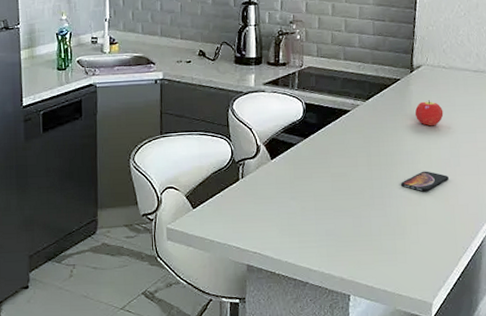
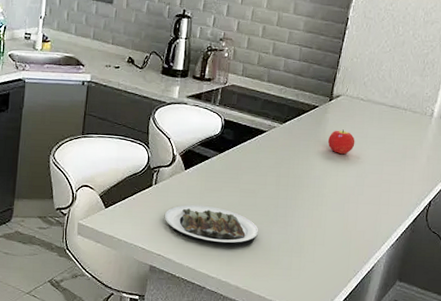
plate: none [255,194,357,237] -> present [164,204,259,248]
smartphone: present [401,171,449,192] -> none [305,196,351,216]

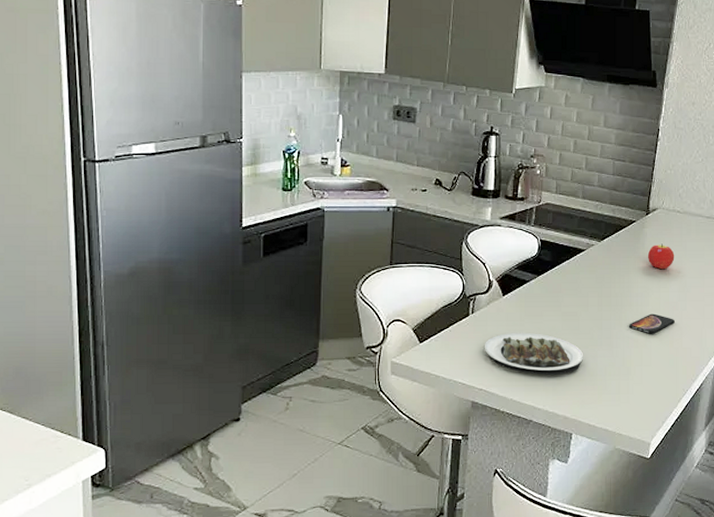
smartphone: none [305,196,351,216] -> present [629,313,675,334]

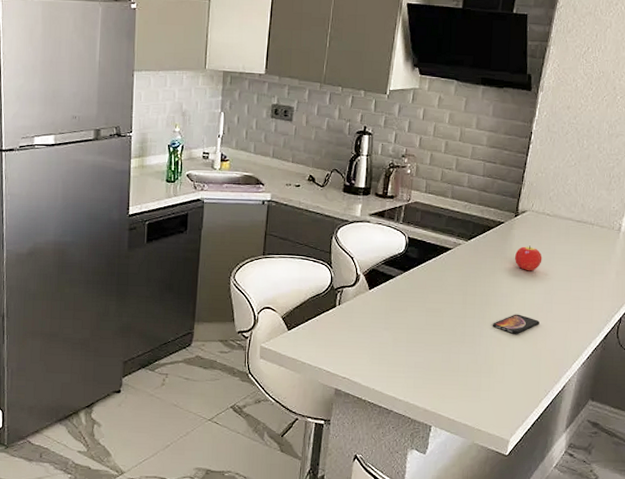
plate: present [484,332,584,375] -> none [349,325,446,369]

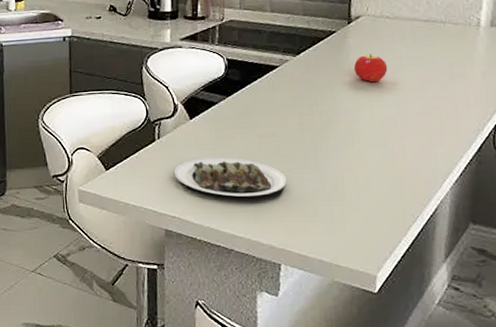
plate: none [349,325,446,369] -> present [173,156,287,201]
smartphone: present [493,314,540,334] -> none [338,131,395,154]

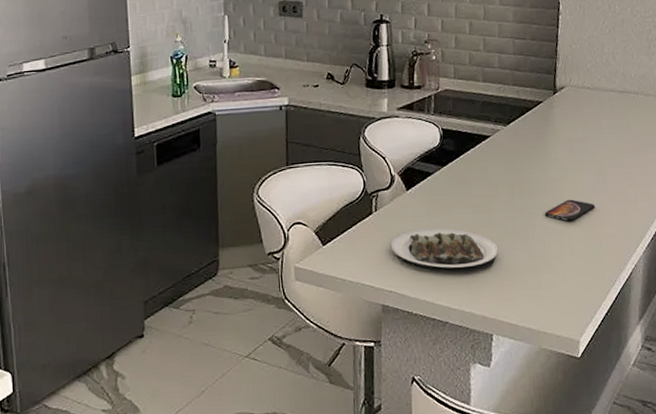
smartphone: none [338,131,395,154] -> present [545,199,595,222]
fruit: present [353,54,388,82] -> none [558,123,589,151]

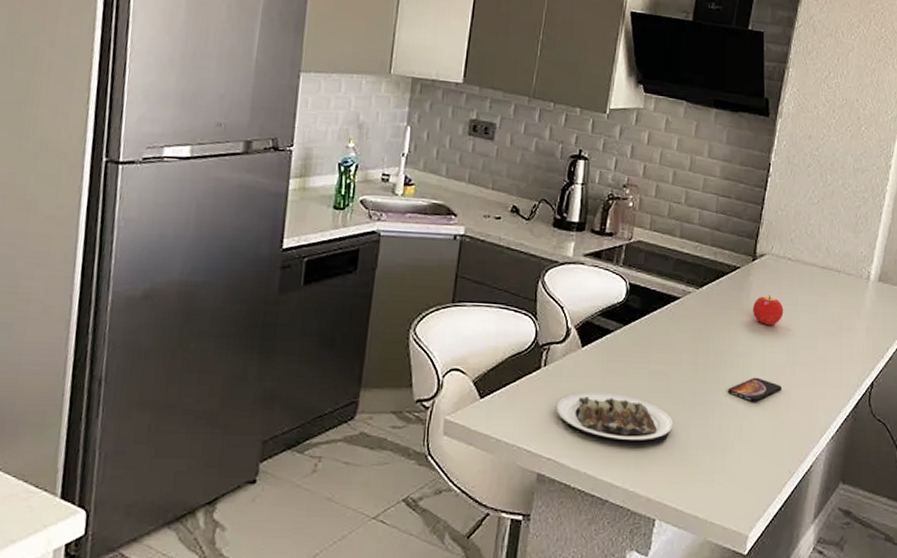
fruit: none [558,123,589,151] -> present [752,295,784,325]

